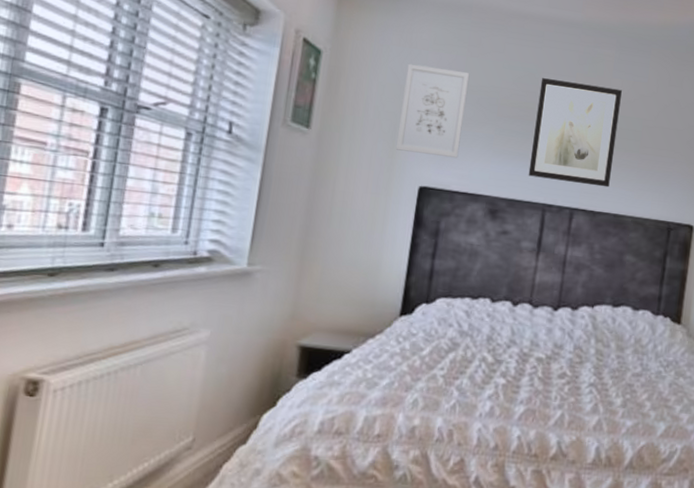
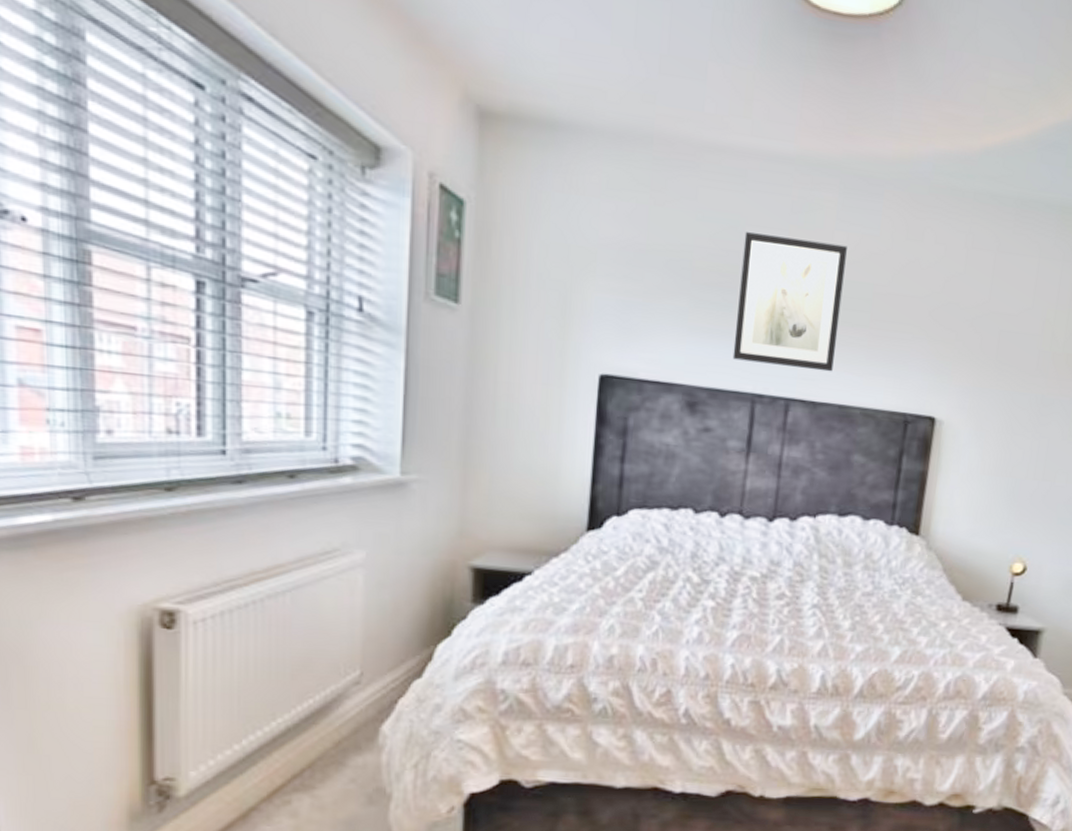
wall art: present [395,63,470,158] -> none [567,216,655,338]

